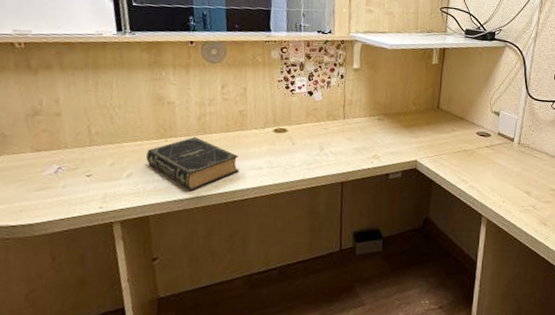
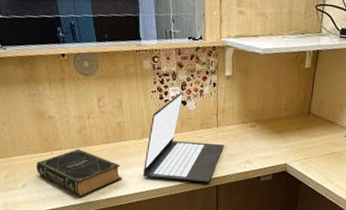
laptop: none [261,81,350,178] -> present [142,91,224,182]

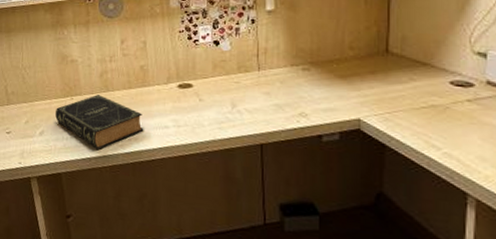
laptop: present [142,91,224,182] -> none [167,29,268,139]

